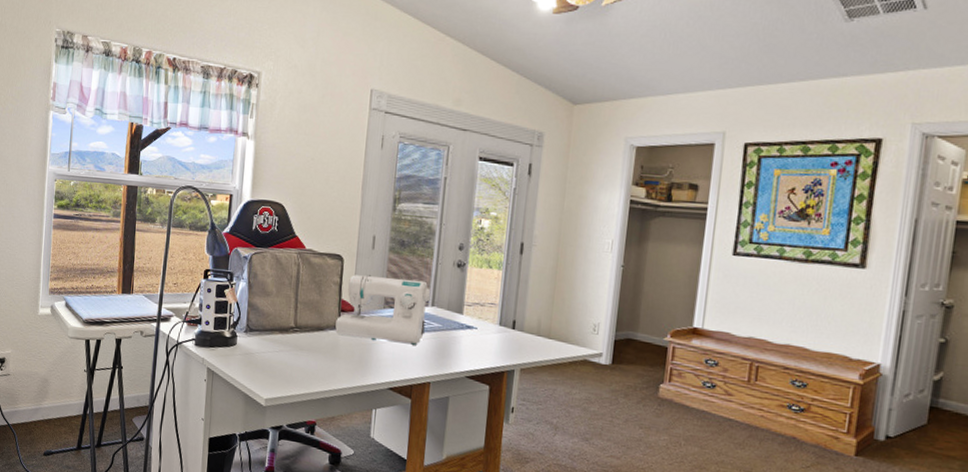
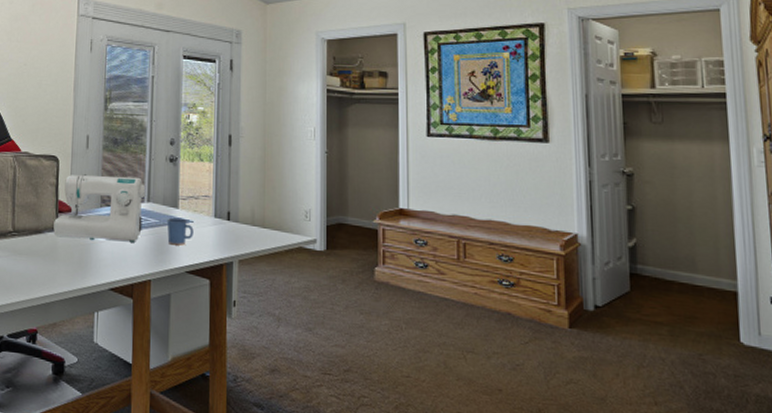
mug: none [449,323,477,351] -> present [166,217,194,246]

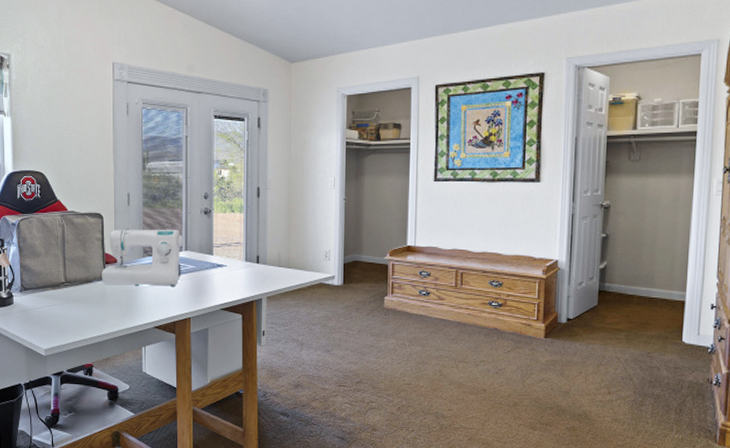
mug: present [166,217,194,246] -> none [203,263,227,287]

